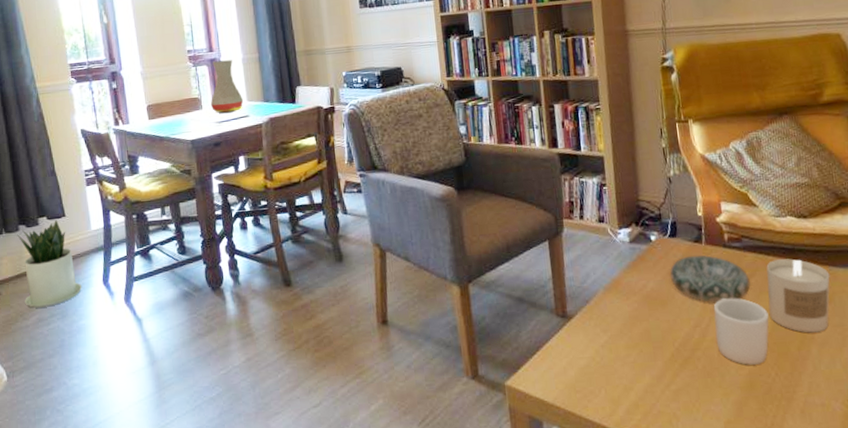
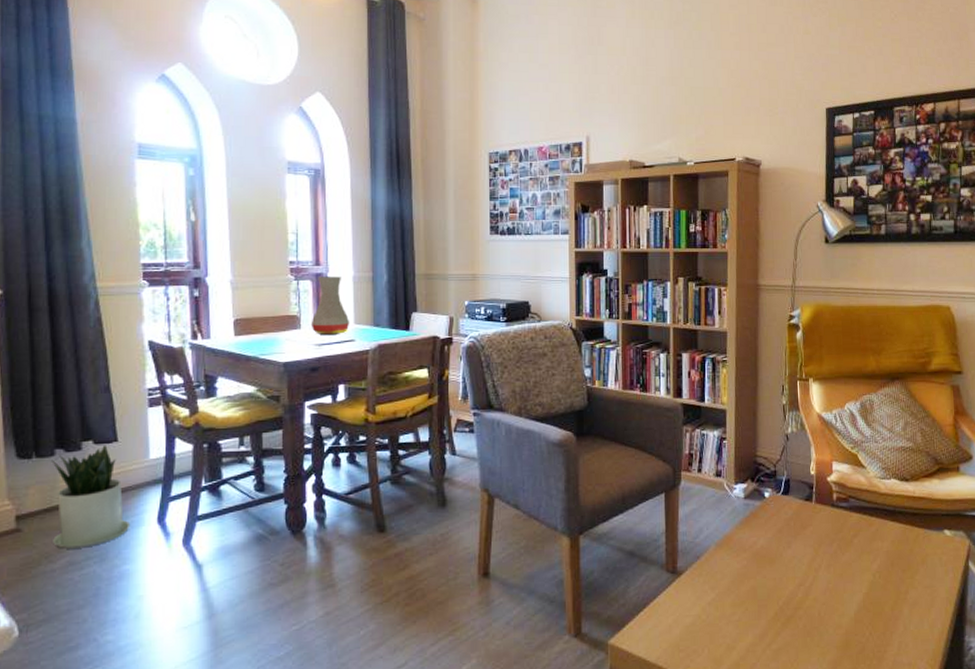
decorative bowl: present [669,255,751,303] -> none [779,513,853,562]
mug: present [713,297,769,365] -> none [817,556,868,625]
candle: present [766,258,830,333] -> none [868,520,925,594]

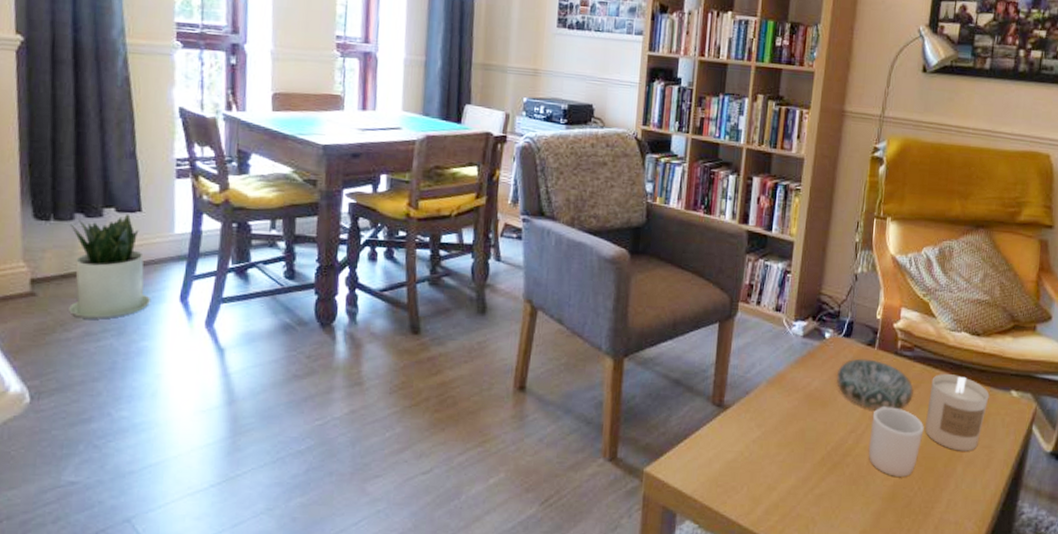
vase: present [310,276,350,336] -> none [355,55,398,121]
decorative bowl: none [779,513,853,562] -> present [836,358,914,410]
mug: none [817,556,868,625] -> present [868,405,924,477]
candle: none [868,520,925,594] -> present [925,374,990,451]

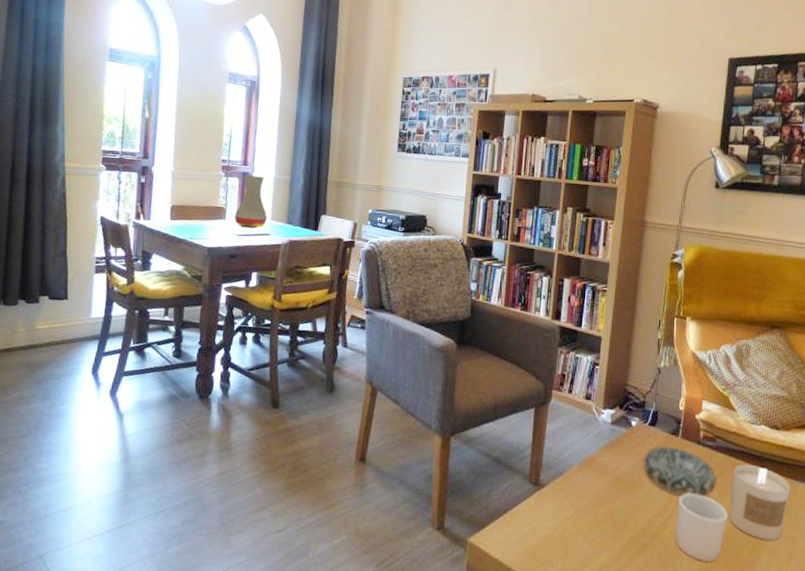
planter: present [69,214,152,319] -> none [8,301,70,386]
vase: none [355,55,398,121] -> present [234,175,268,228]

